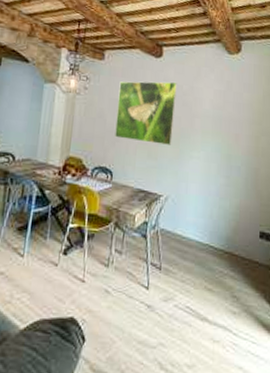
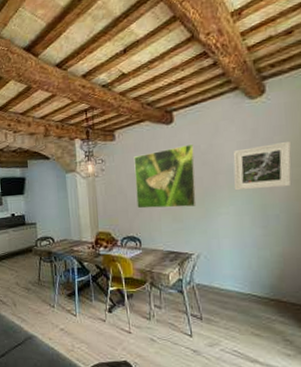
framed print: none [206,98,255,142] -> present [233,140,292,191]

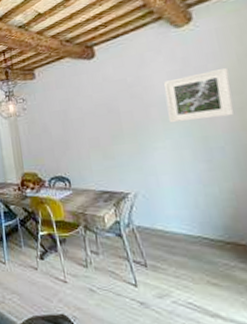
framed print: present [133,143,197,209] -> none [56,77,128,147]

